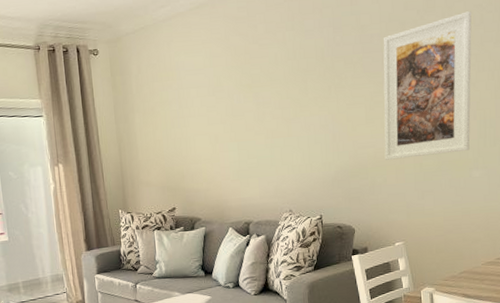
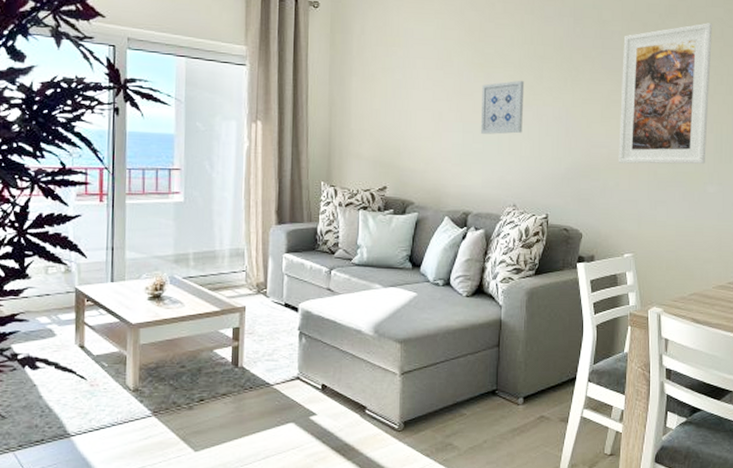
wall art: none [252,94,293,150] -> present [480,80,525,134]

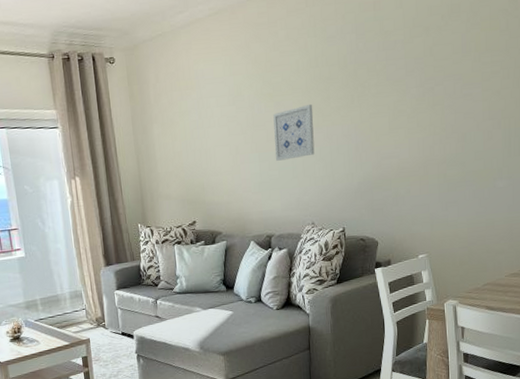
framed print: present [618,23,712,164] -> none [407,16,497,171]

